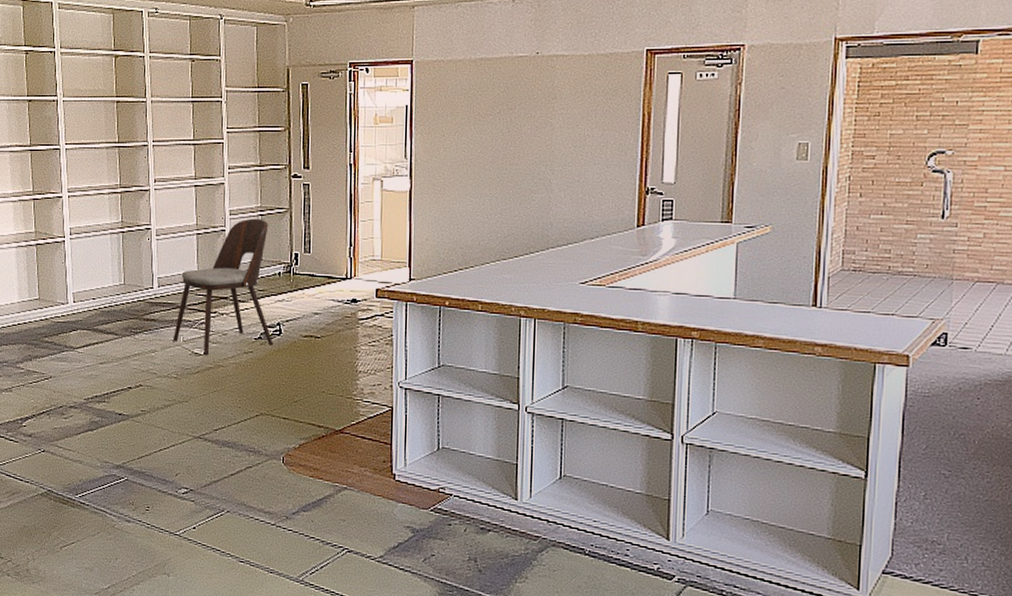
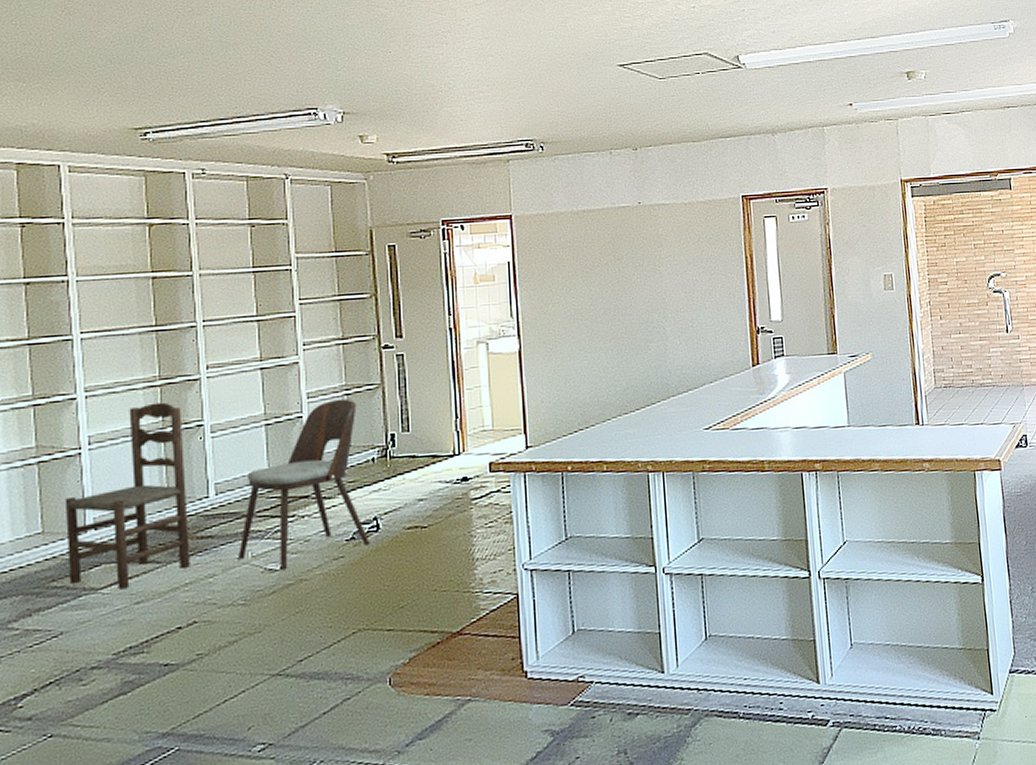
dining chair: none [53,206,139,351] -> present [64,402,190,590]

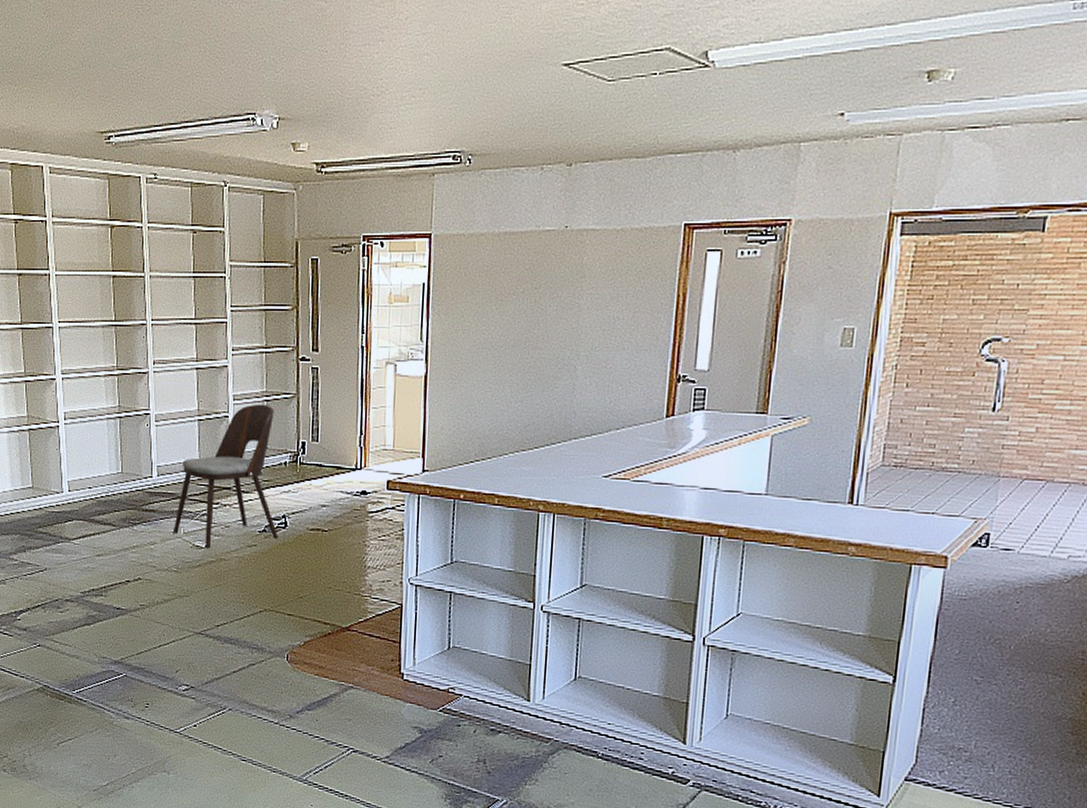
dining chair: present [64,402,190,590] -> none [47,390,137,543]

